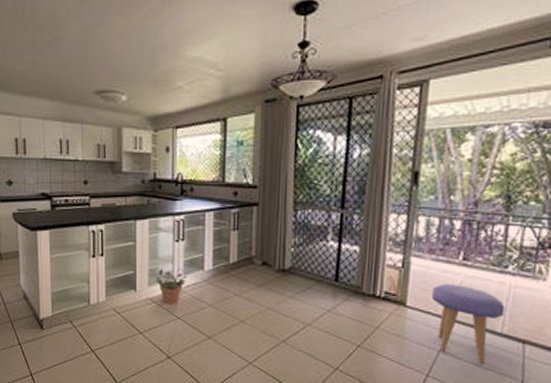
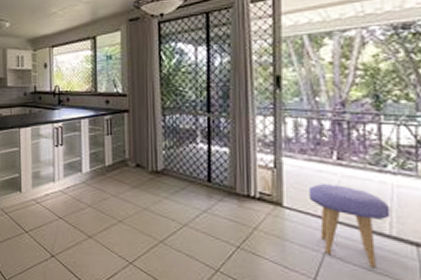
potted plant: present [155,267,188,304] -> none [38,170,68,205]

